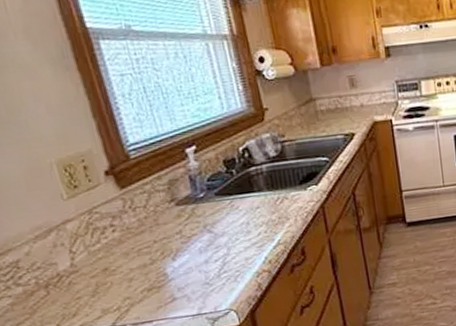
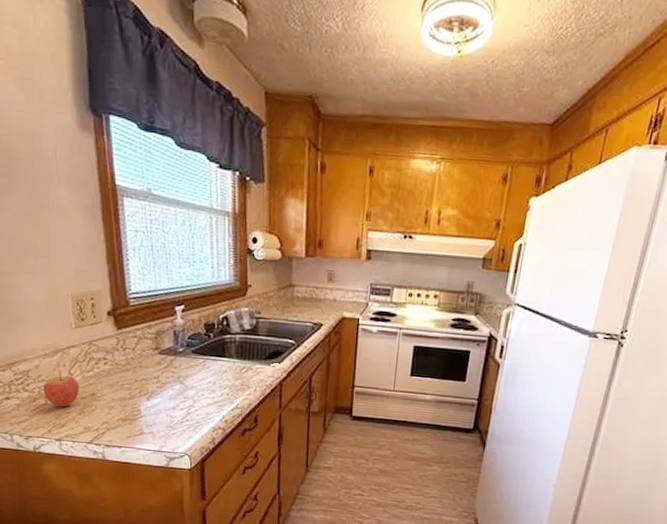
fruit: none [40,251,88,295] -> present [43,370,80,408]

